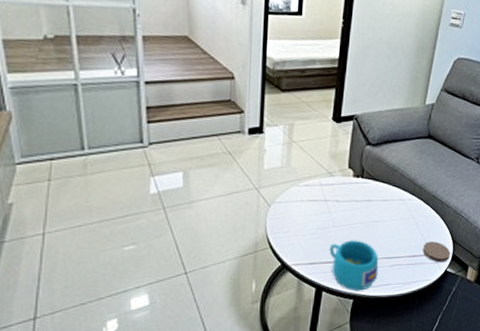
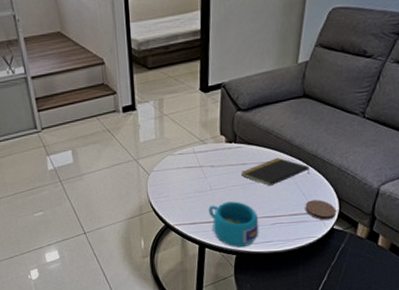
notepad: none [365,196,429,226] -> present [241,157,309,187]

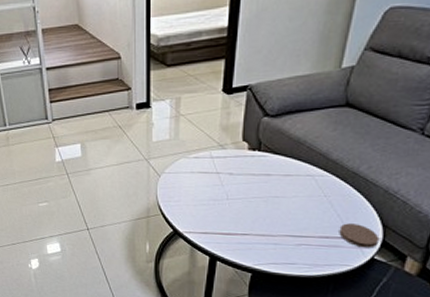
cup: present [208,201,259,248] -> none [223,214,282,266]
notepad: present [241,157,309,187] -> none [264,171,348,203]

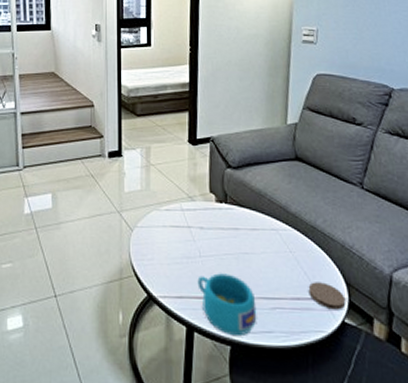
cup: none [223,214,282,266] -> present [197,273,257,337]

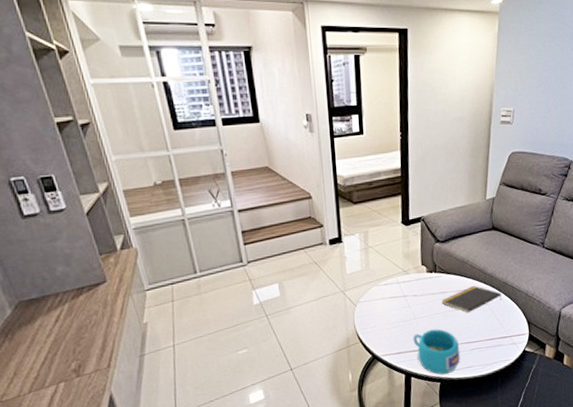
notepad: none [233,225,310,260] -> present [442,285,501,313]
coaster: present [308,282,346,310] -> none [499,324,527,343]

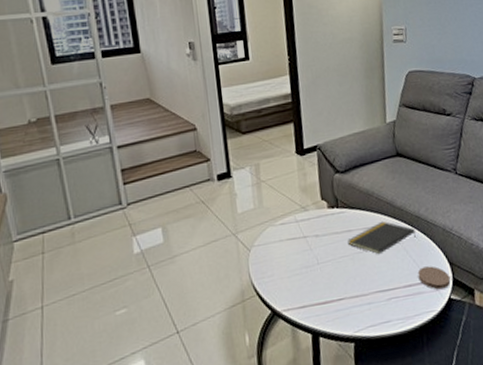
cup: present [413,328,460,375] -> none [317,275,376,333]
coaster: none [499,324,527,343] -> present [417,266,451,290]

